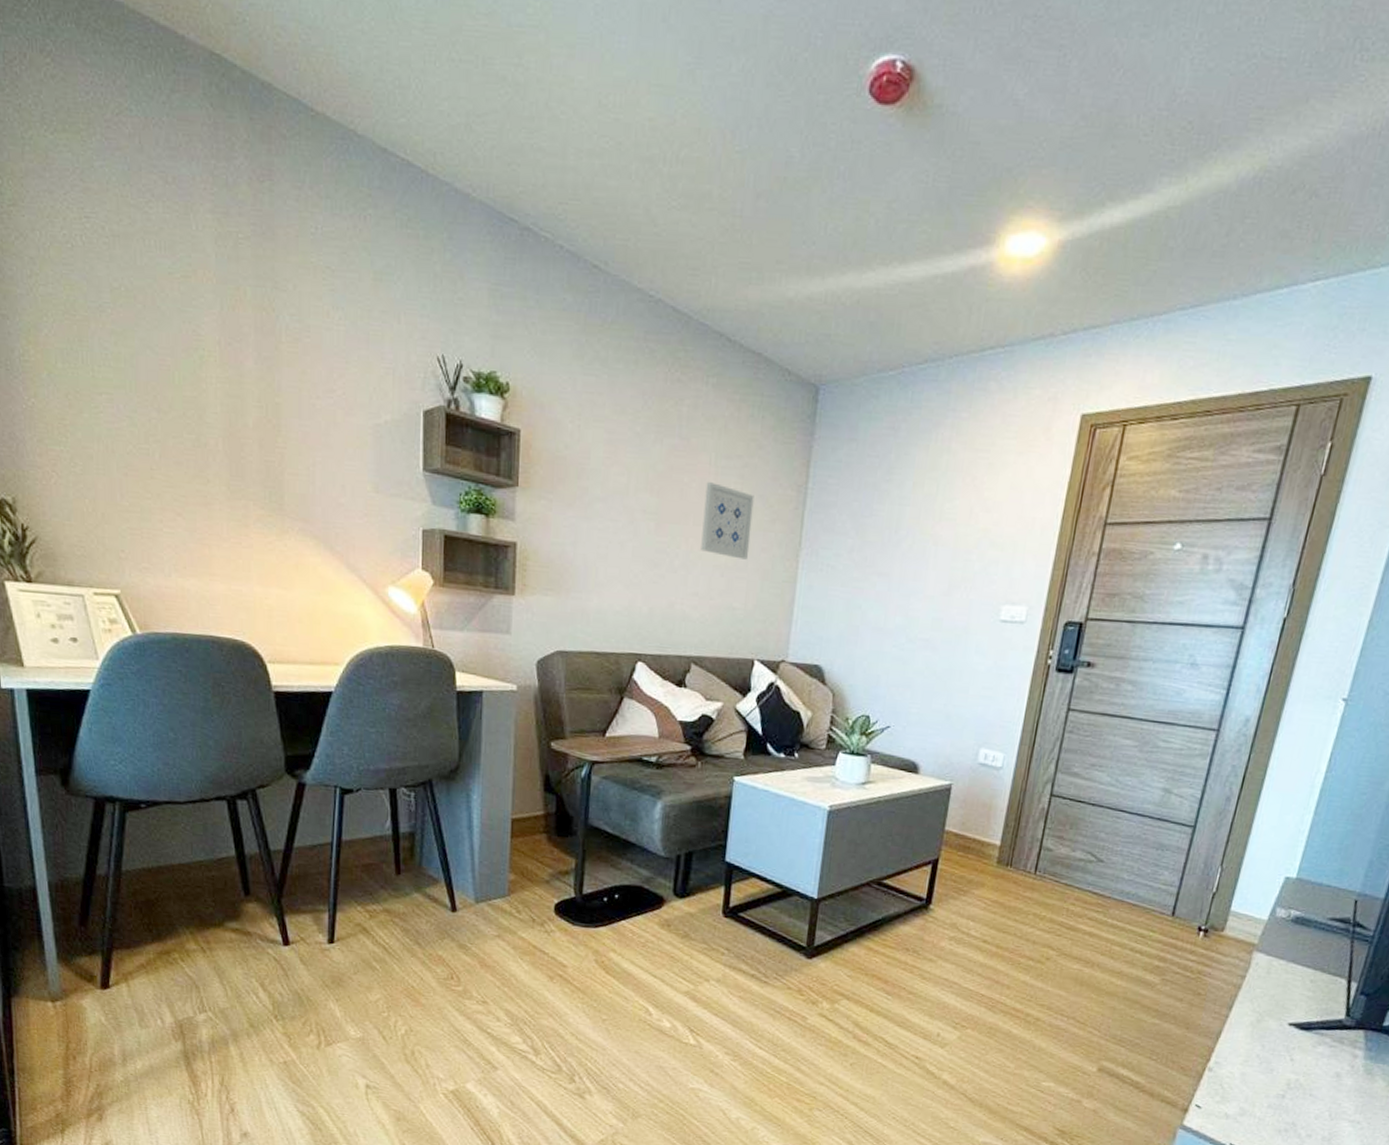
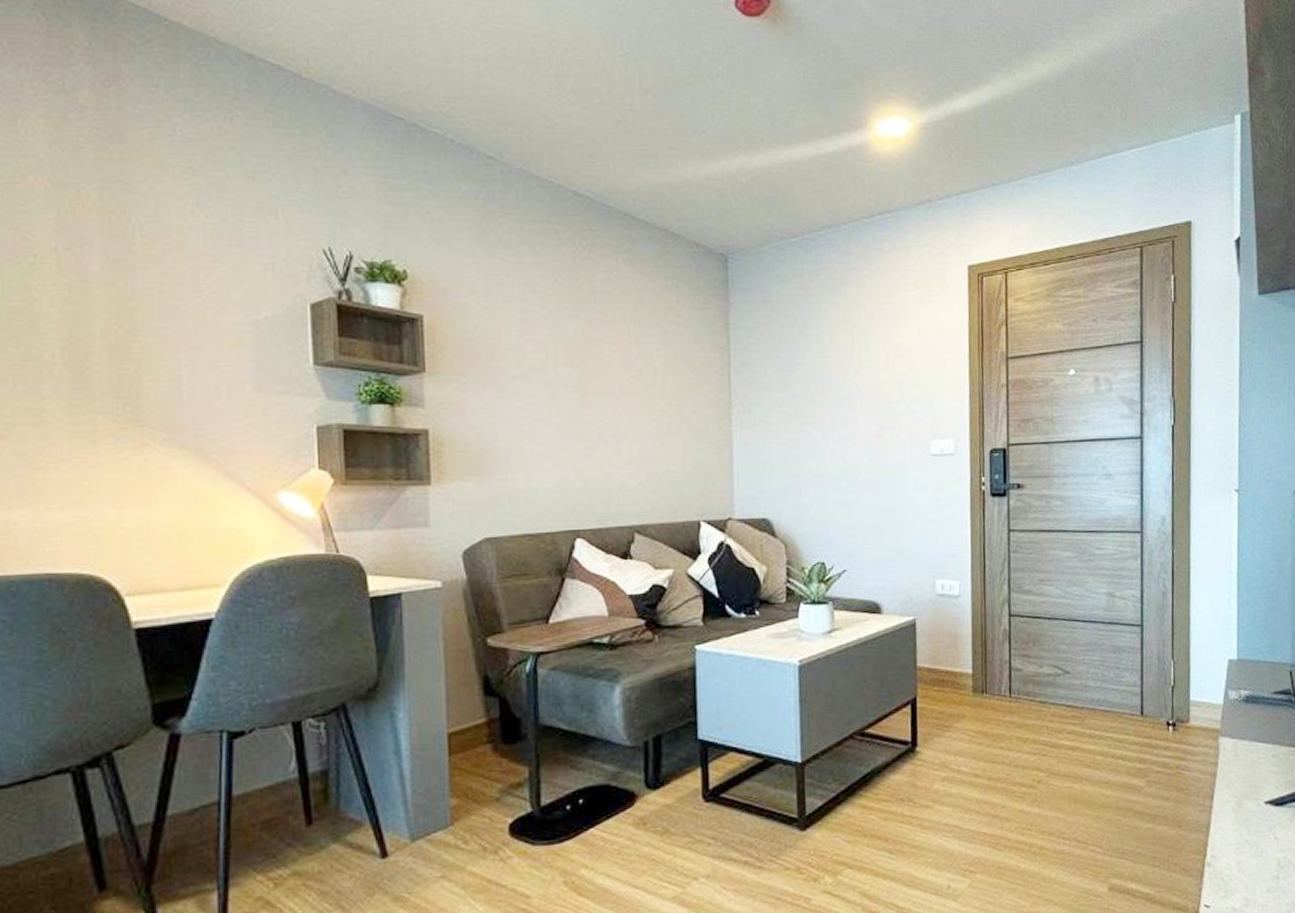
wall art: present [701,482,754,560] -> none [628,352,681,423]

